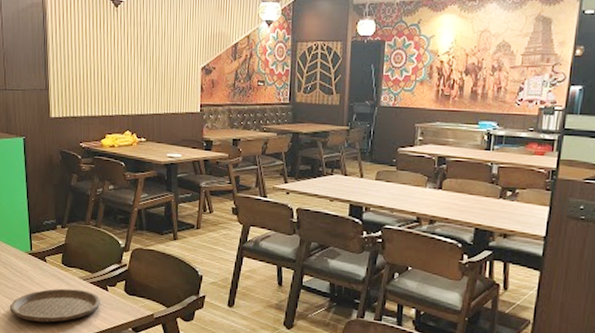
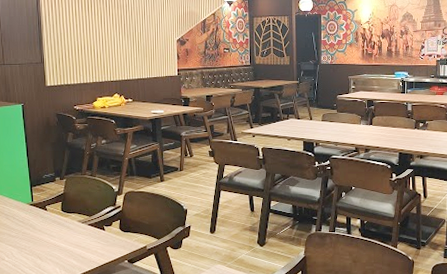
plate: present [10,288,100,323] -> none [14,232,98,264]

